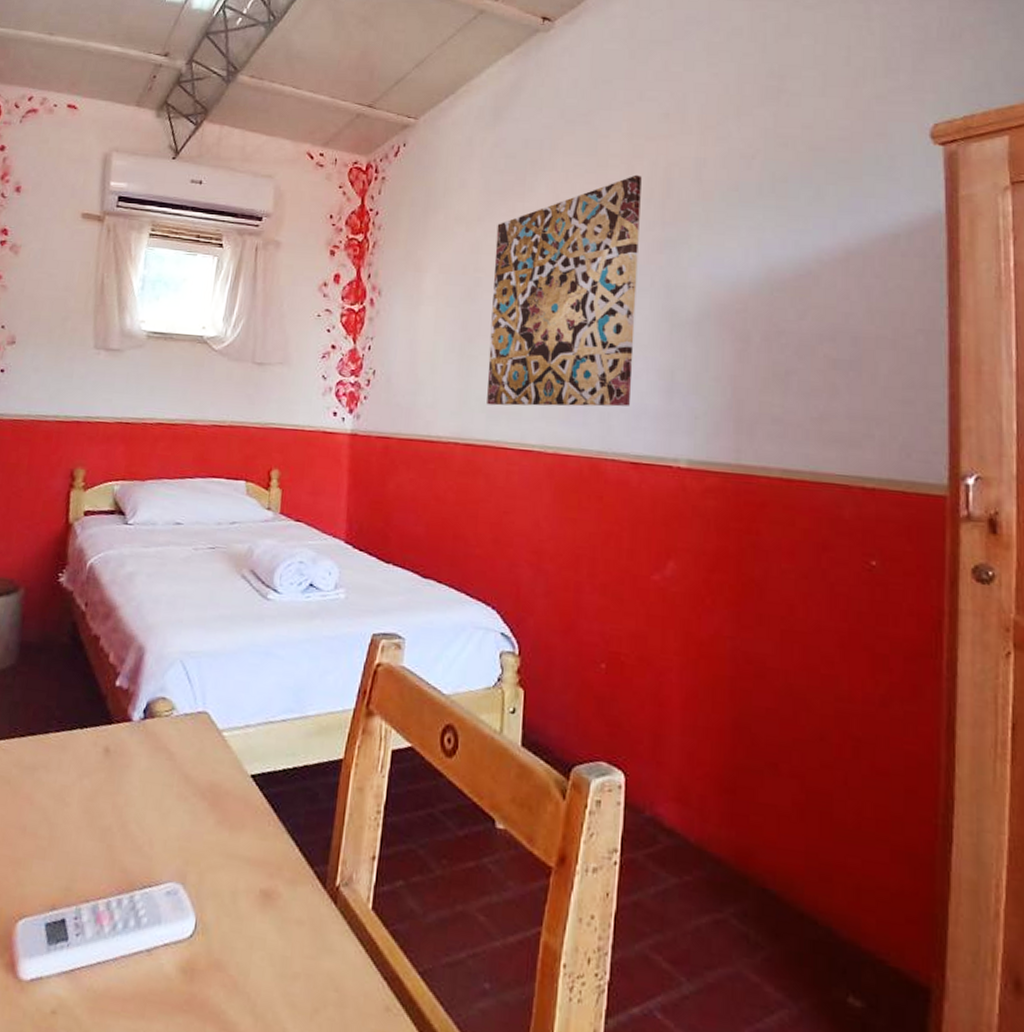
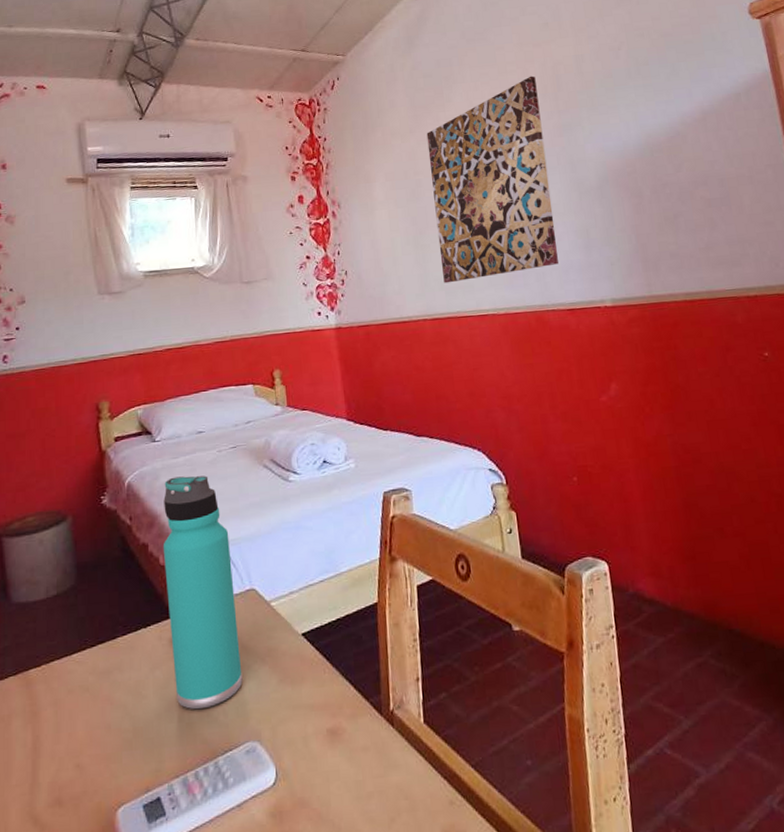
thermos bottle: none [101,568,190,834] -> present [163,475,243,710]

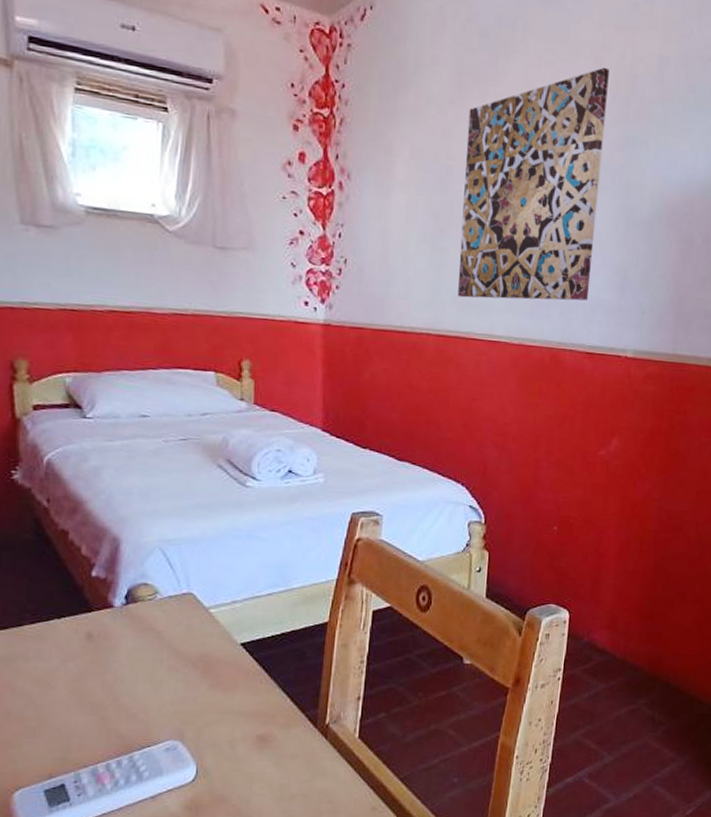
thermos bottle: present [163,475,243,710] -> none [86,462,170,706]

